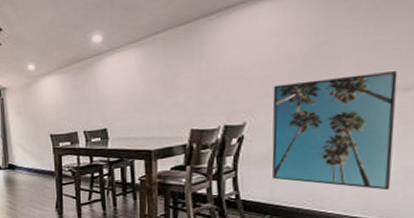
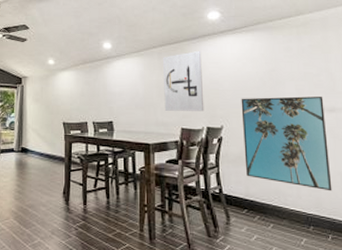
wall art: none [168,29,222,111] -> present [162,50,204,111]

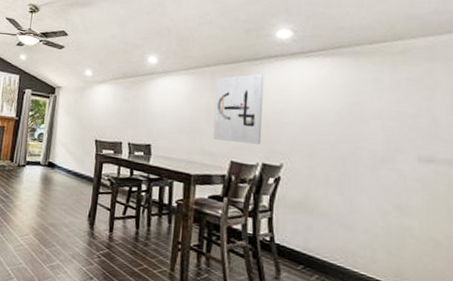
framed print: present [241,96,332,191] -> none [306,134,420,260]

